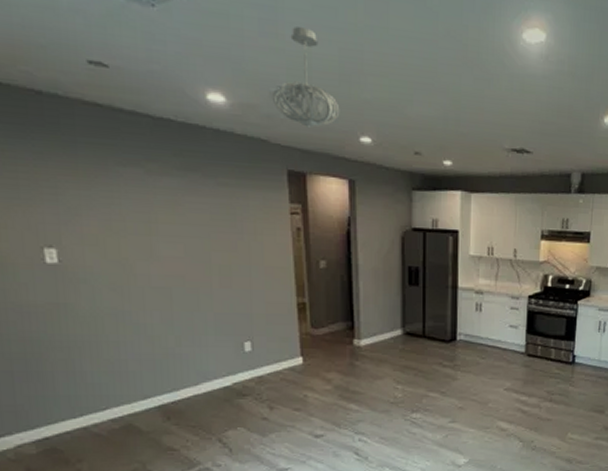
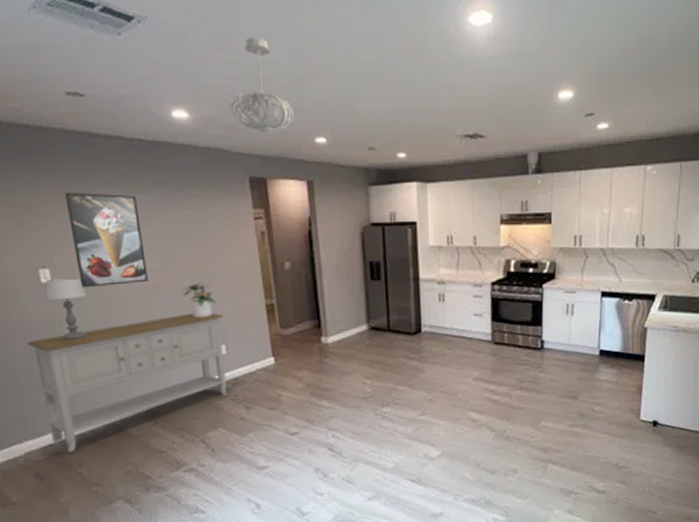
sideboard: none [25,306,251,447] -> present [27,313,227,452]
table lamp: none [50,259,98,328] -> present [45,276,87,341]
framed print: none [79,167,169,272] -> present [64,192,148,288]
potted plant: none [207,275,244,313] -> present [182,282,217,318]

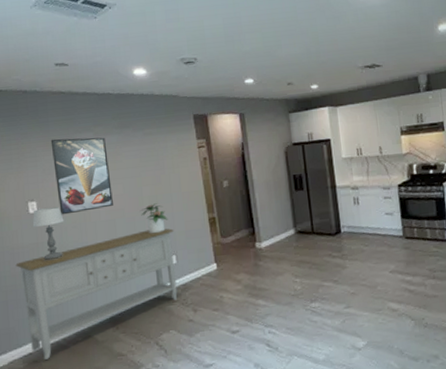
pendant light: present [230,38,295,135] -> none [178,10,228,81]

